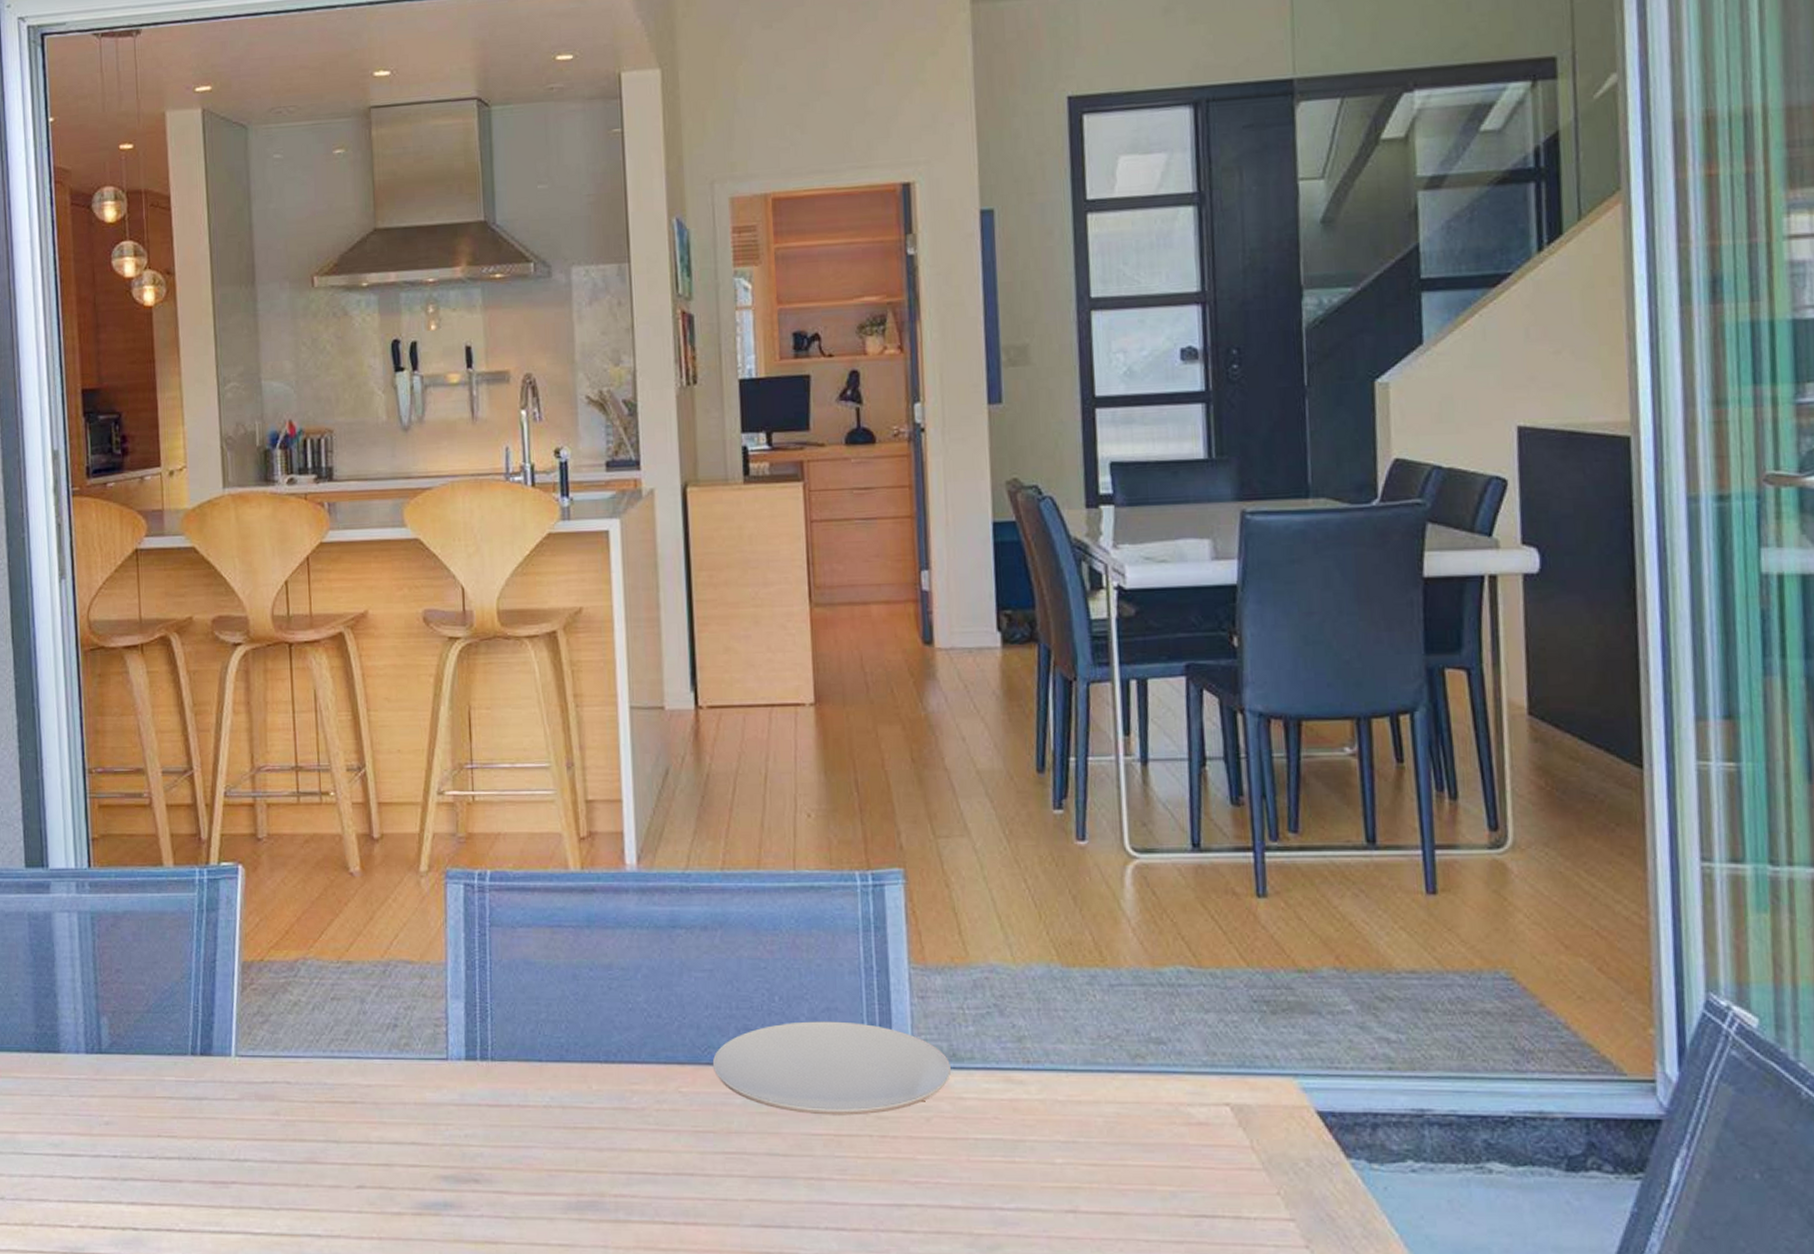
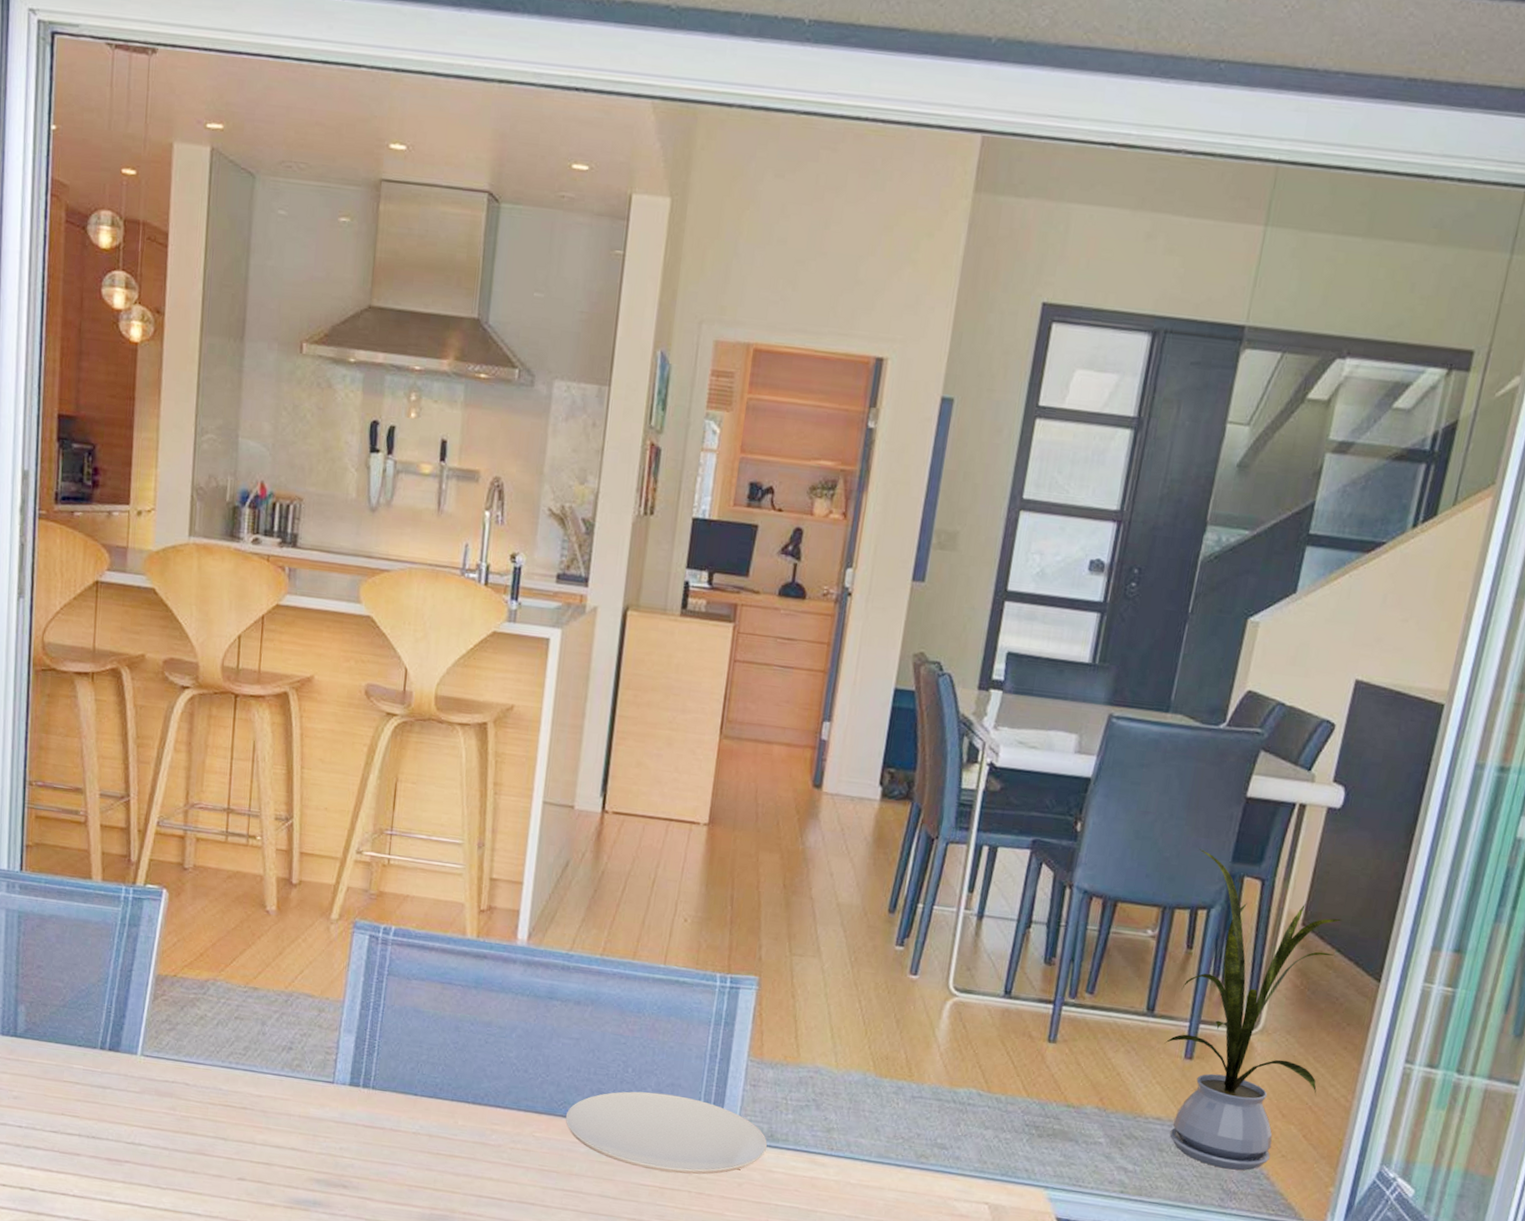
house plant: none [1382,644,1601,1023] -> present [1164,848,1343,1171]

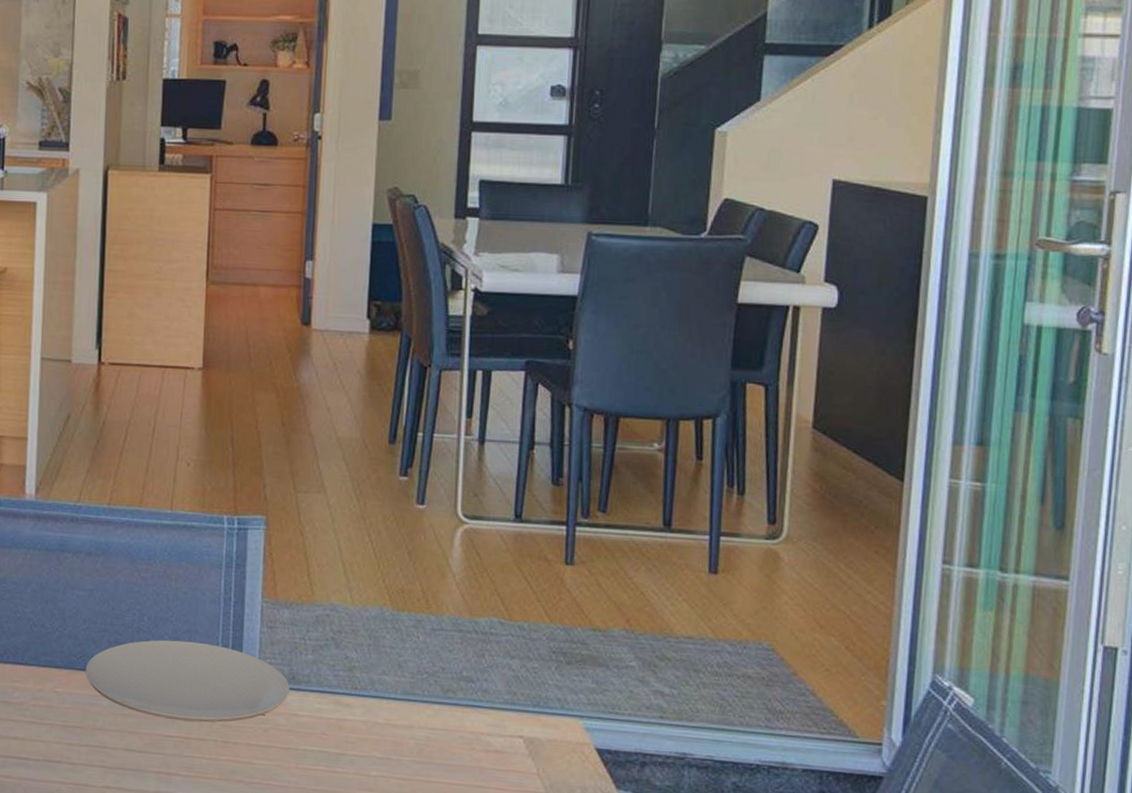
house plant: present [1164,848,1343,1171] -> none [686,357,854,688]

